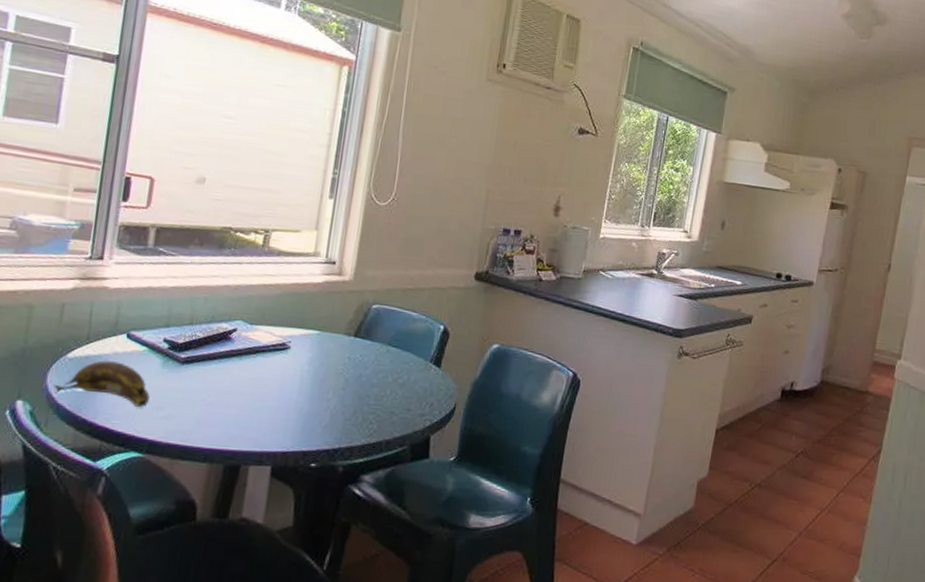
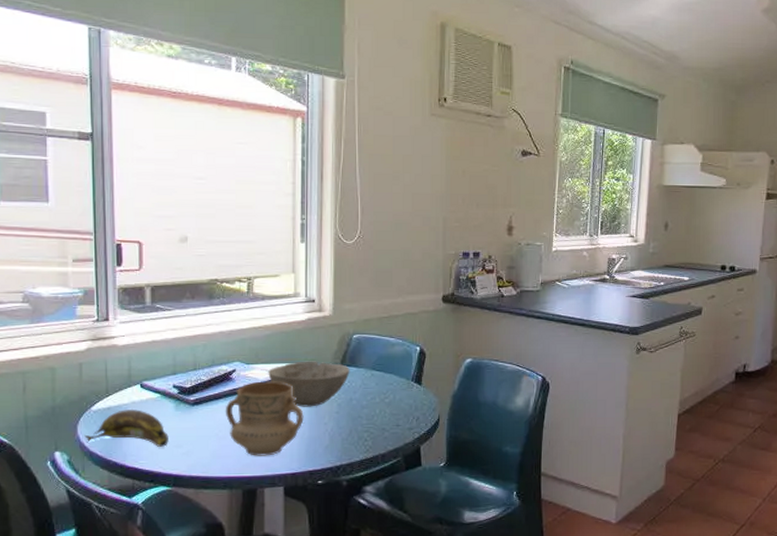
mug: none [217,344,306,430] -> present [225,380,304,456]
bowl: none [272,327,364,380] -> present [268,361,350,407]

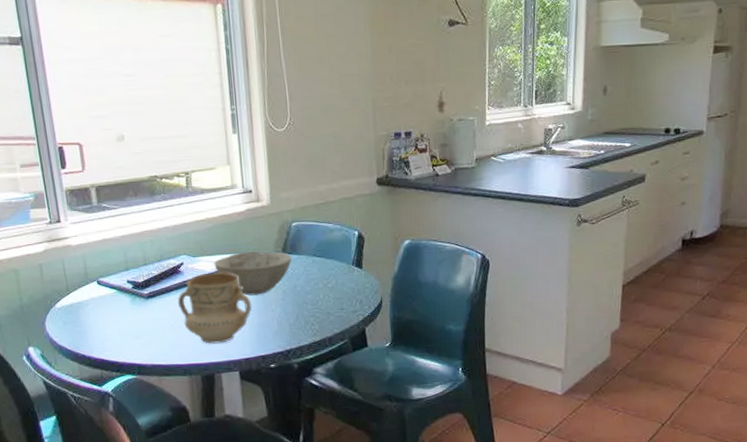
banana: present [84,408,168,447] -> none [53,304,129,339]

